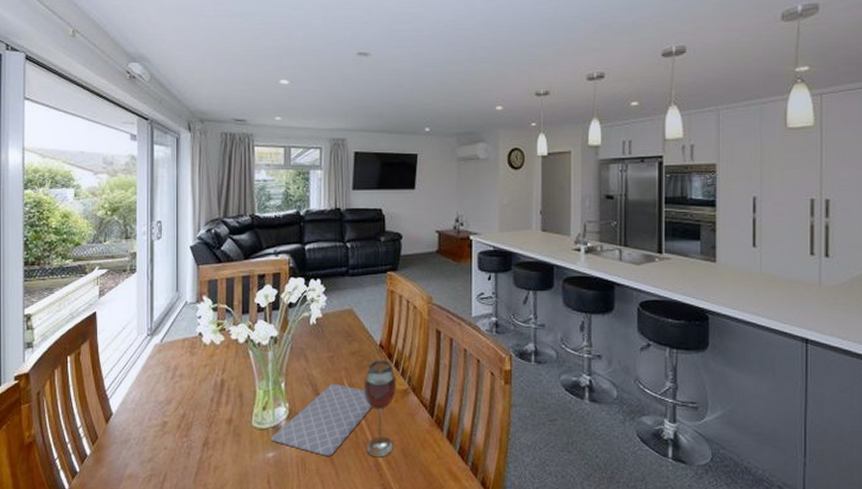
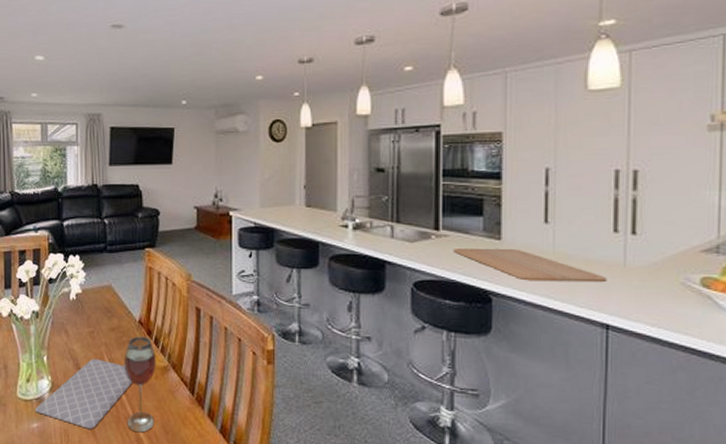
chopping board: none [675,269,806,301] -> present [454,247,607,283]

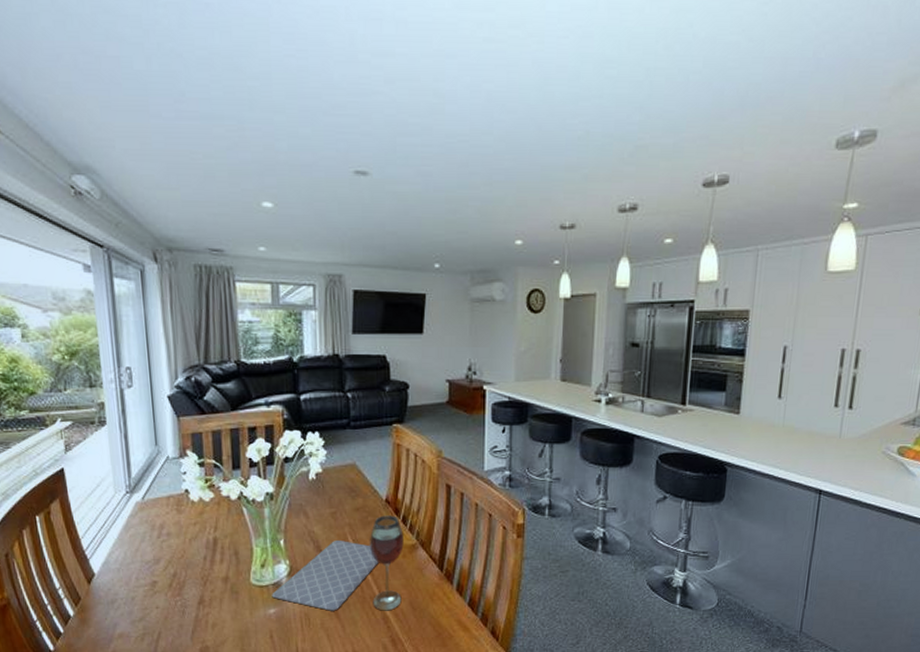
chopping board: present [454,247,607,283] -> none [697,421,825,453]

